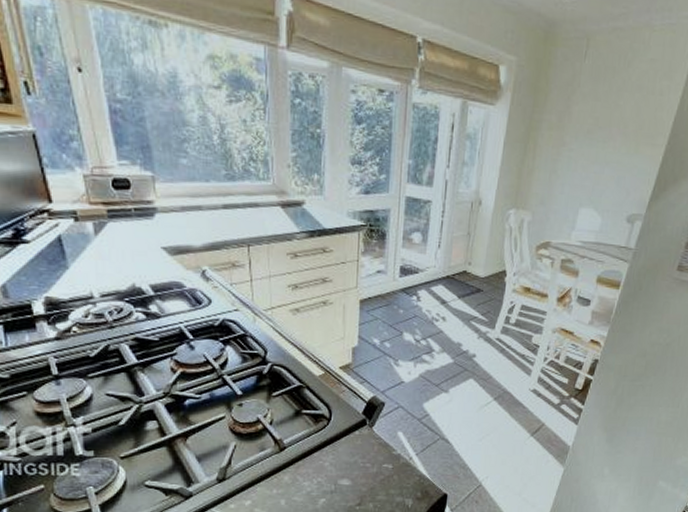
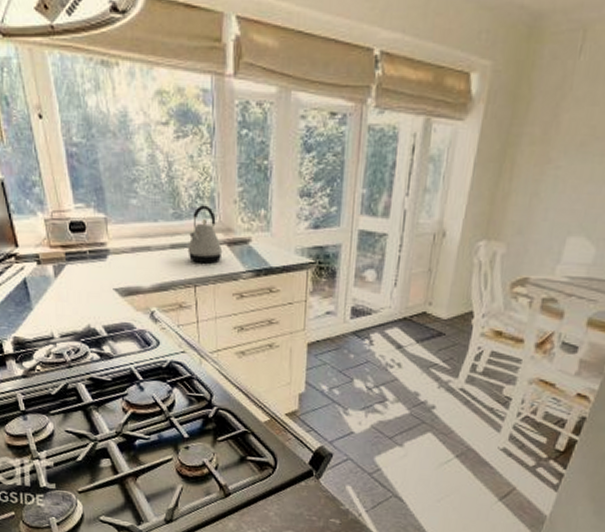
kettle: none [241,167,277,224] -> present [187,205,223,264]

